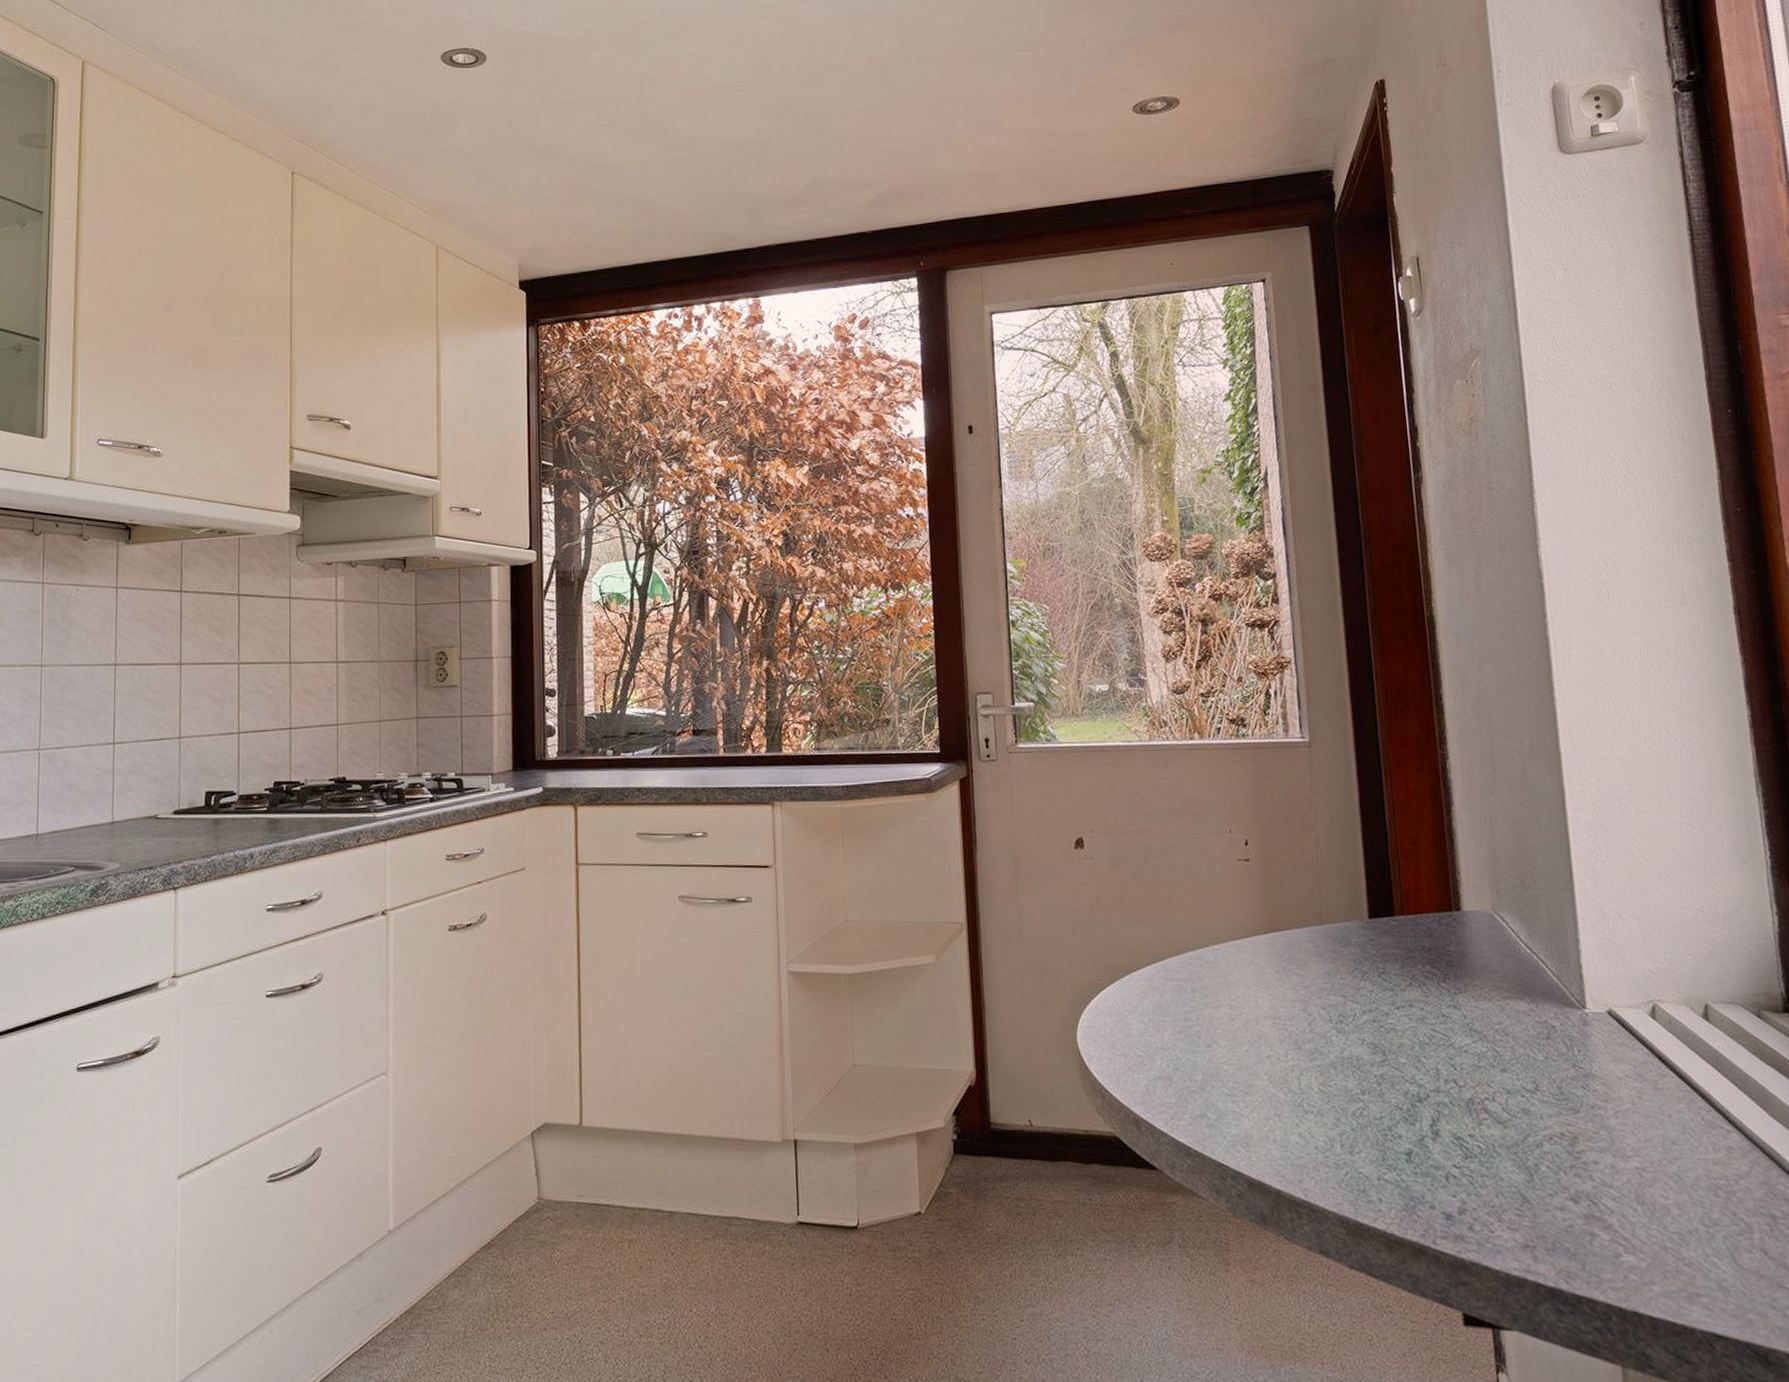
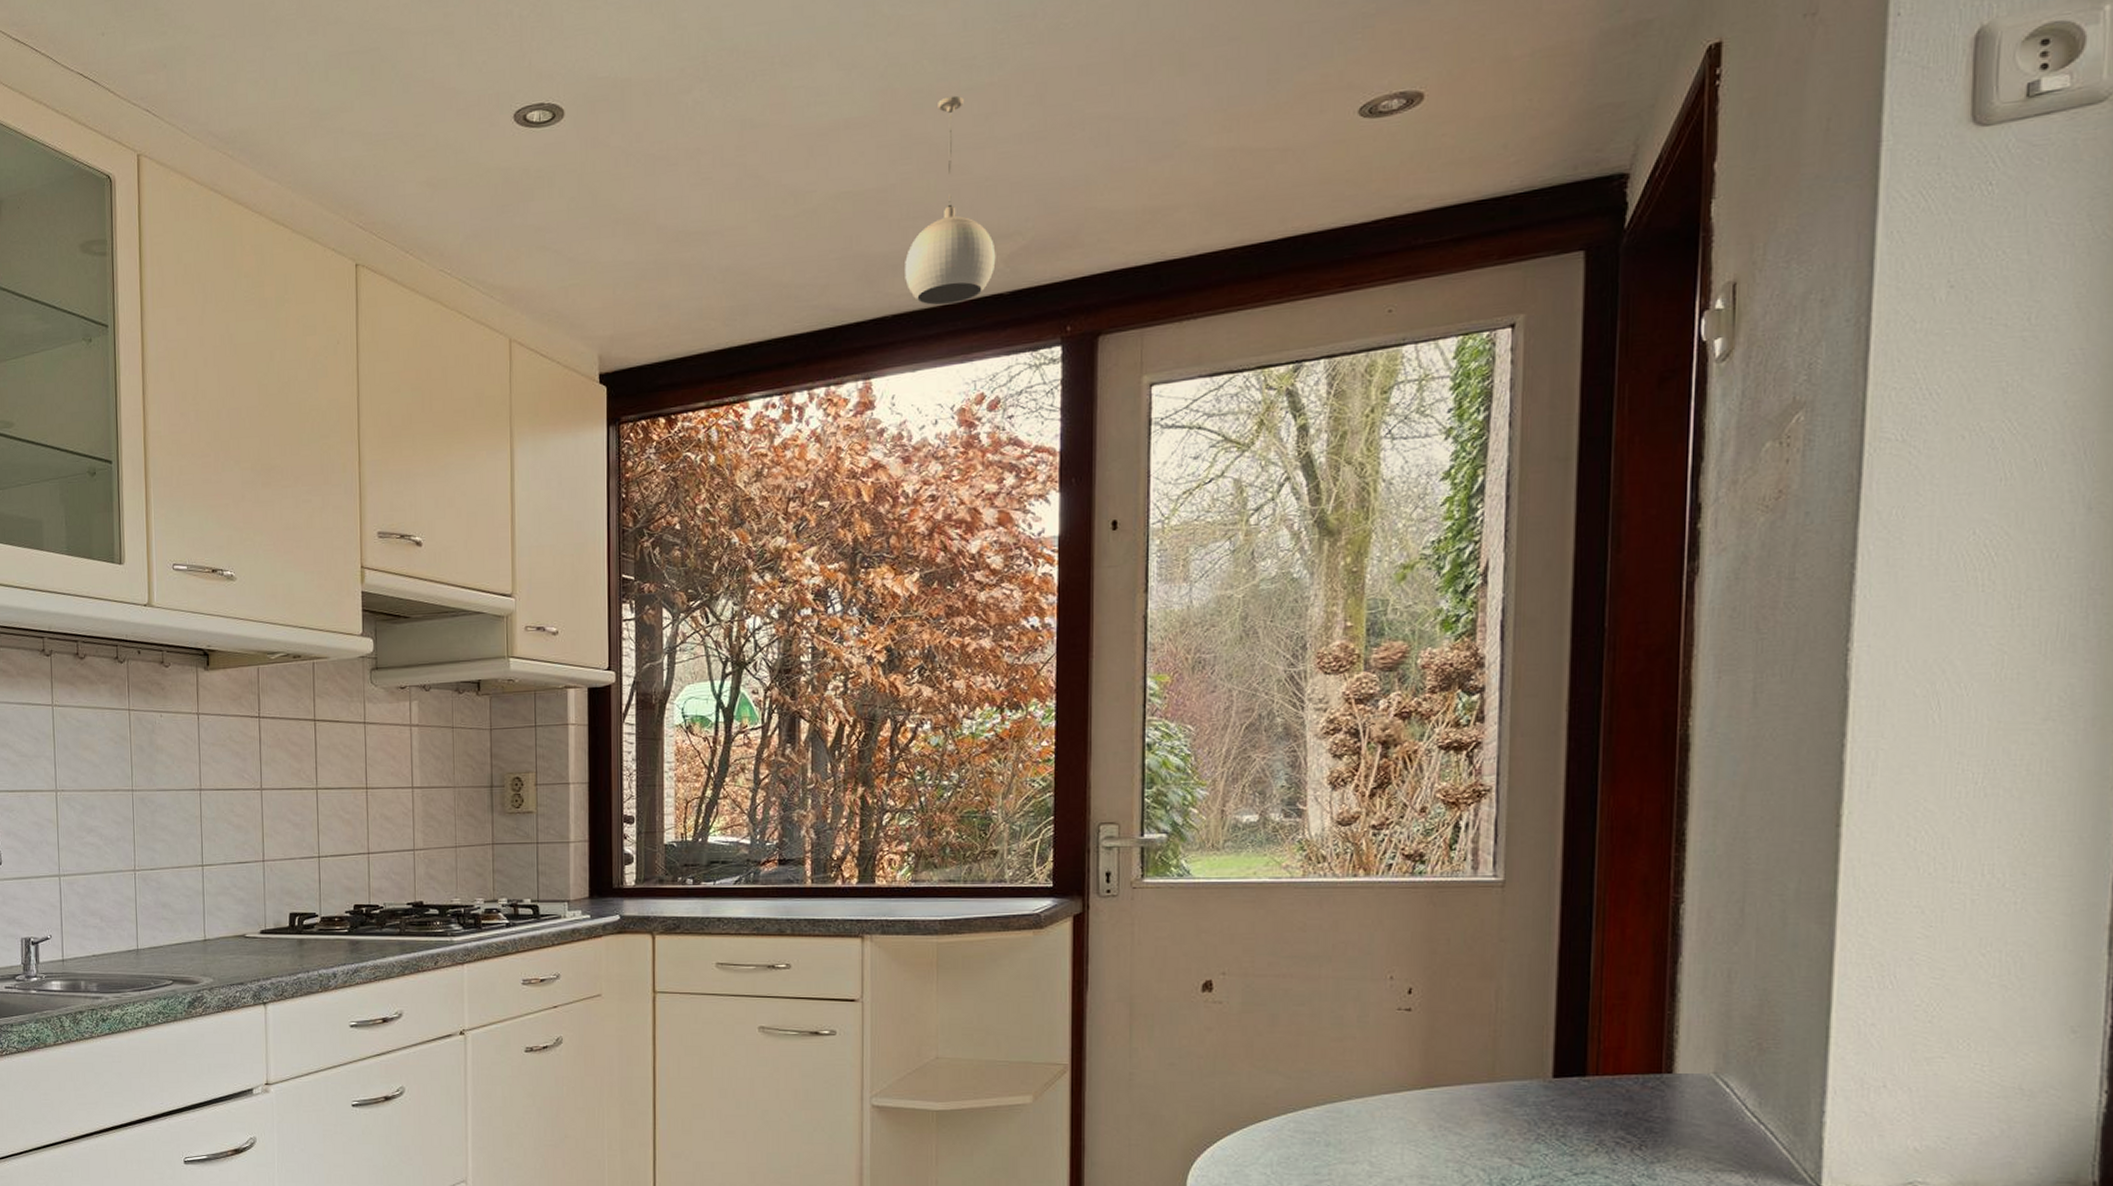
pendant light: none [784,71,859,239] -> present [905,95,996,306]

